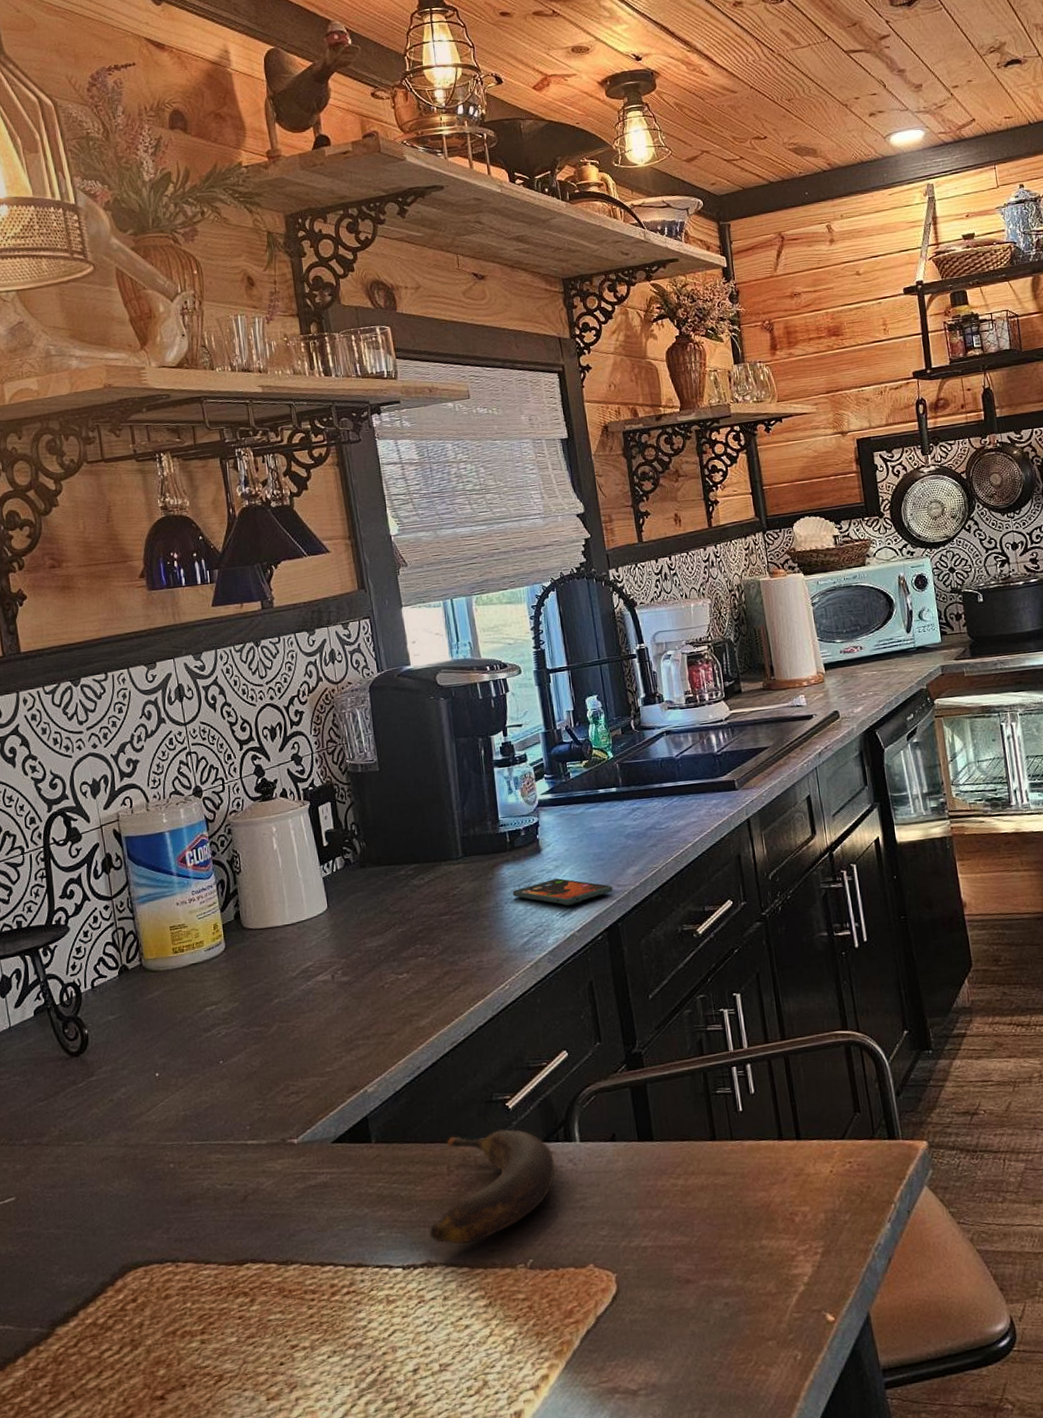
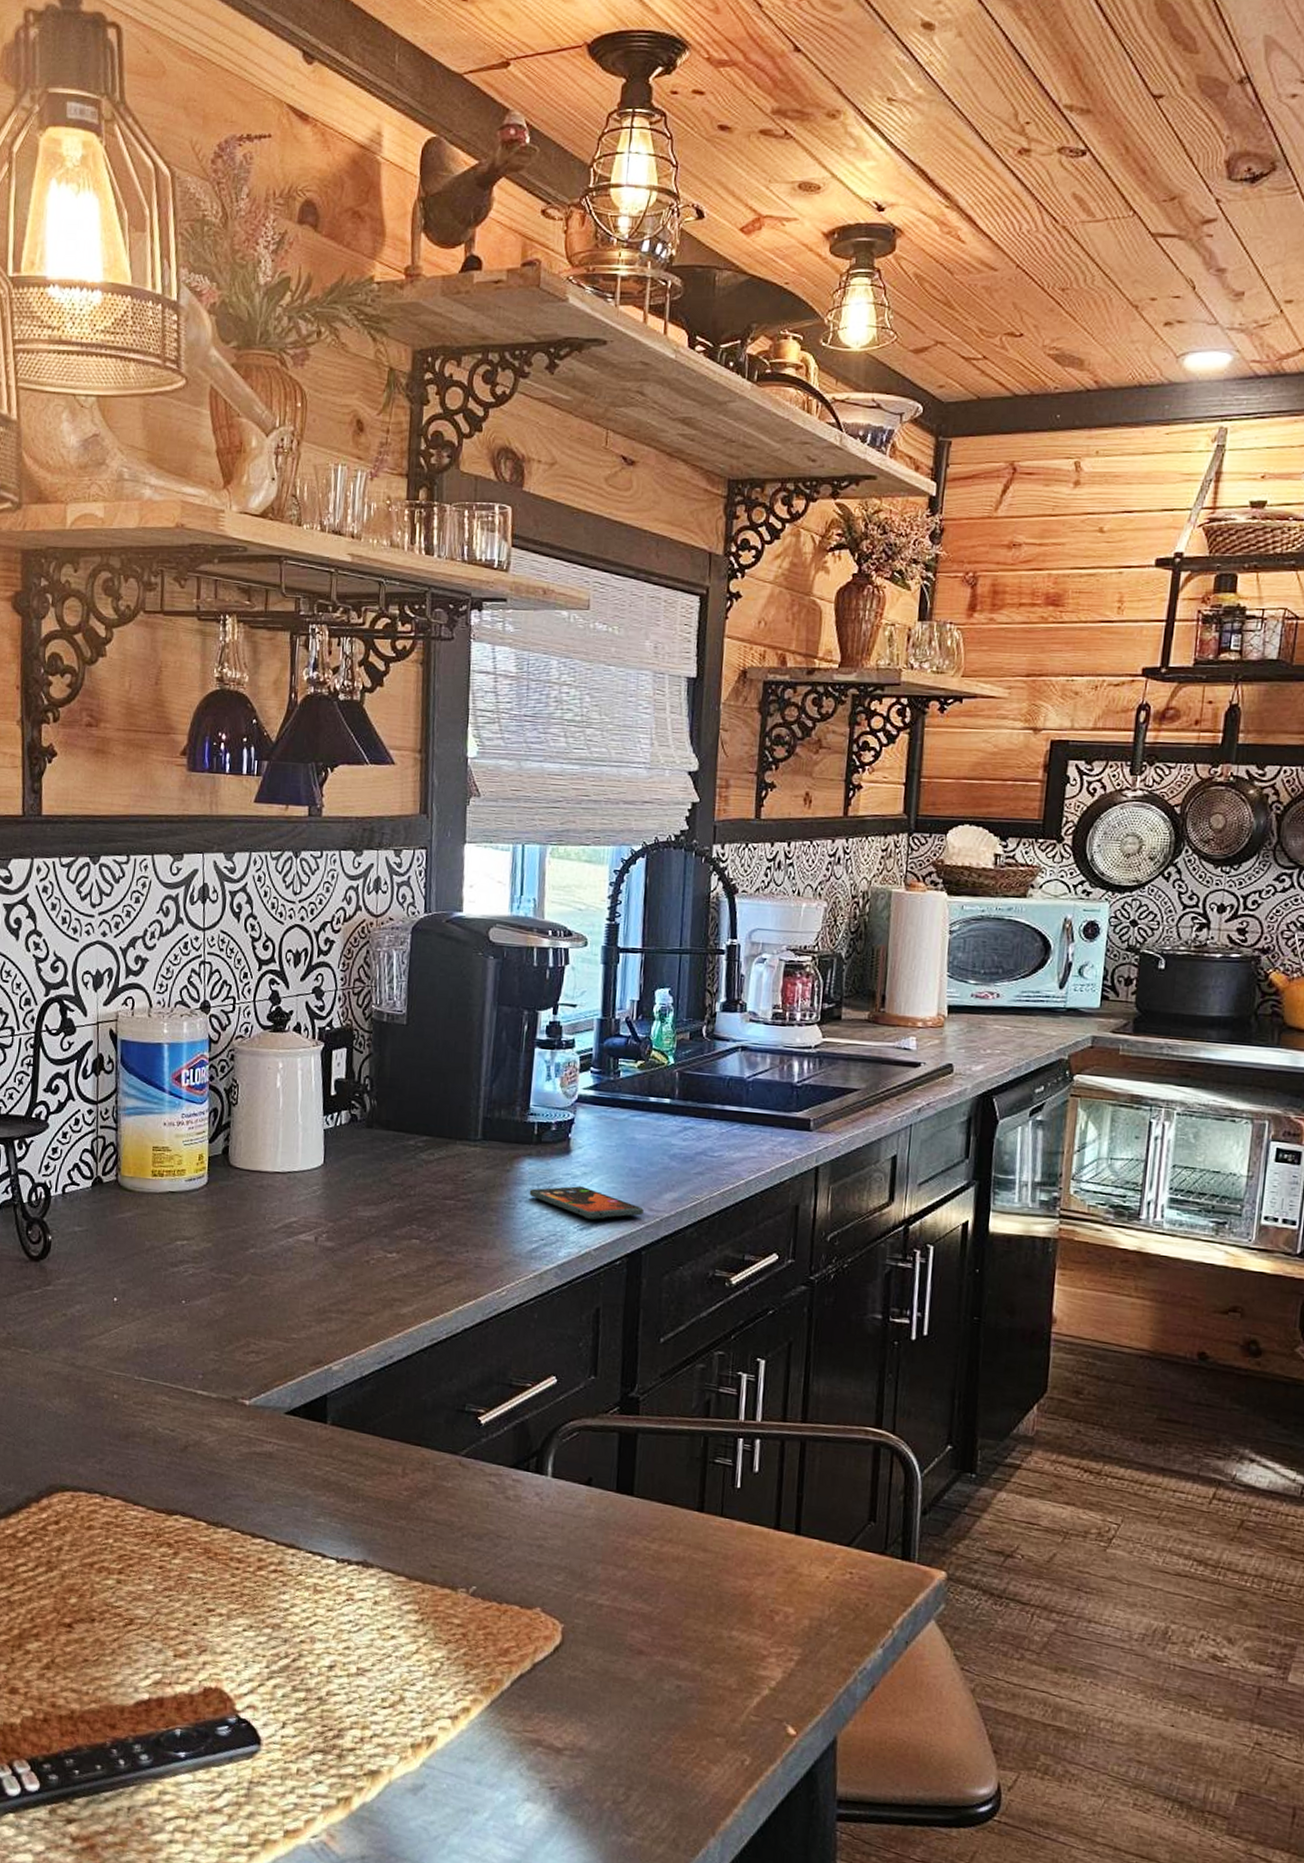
banana: present [429,1129,555,1245] -> none [371,1437,520,1554]

